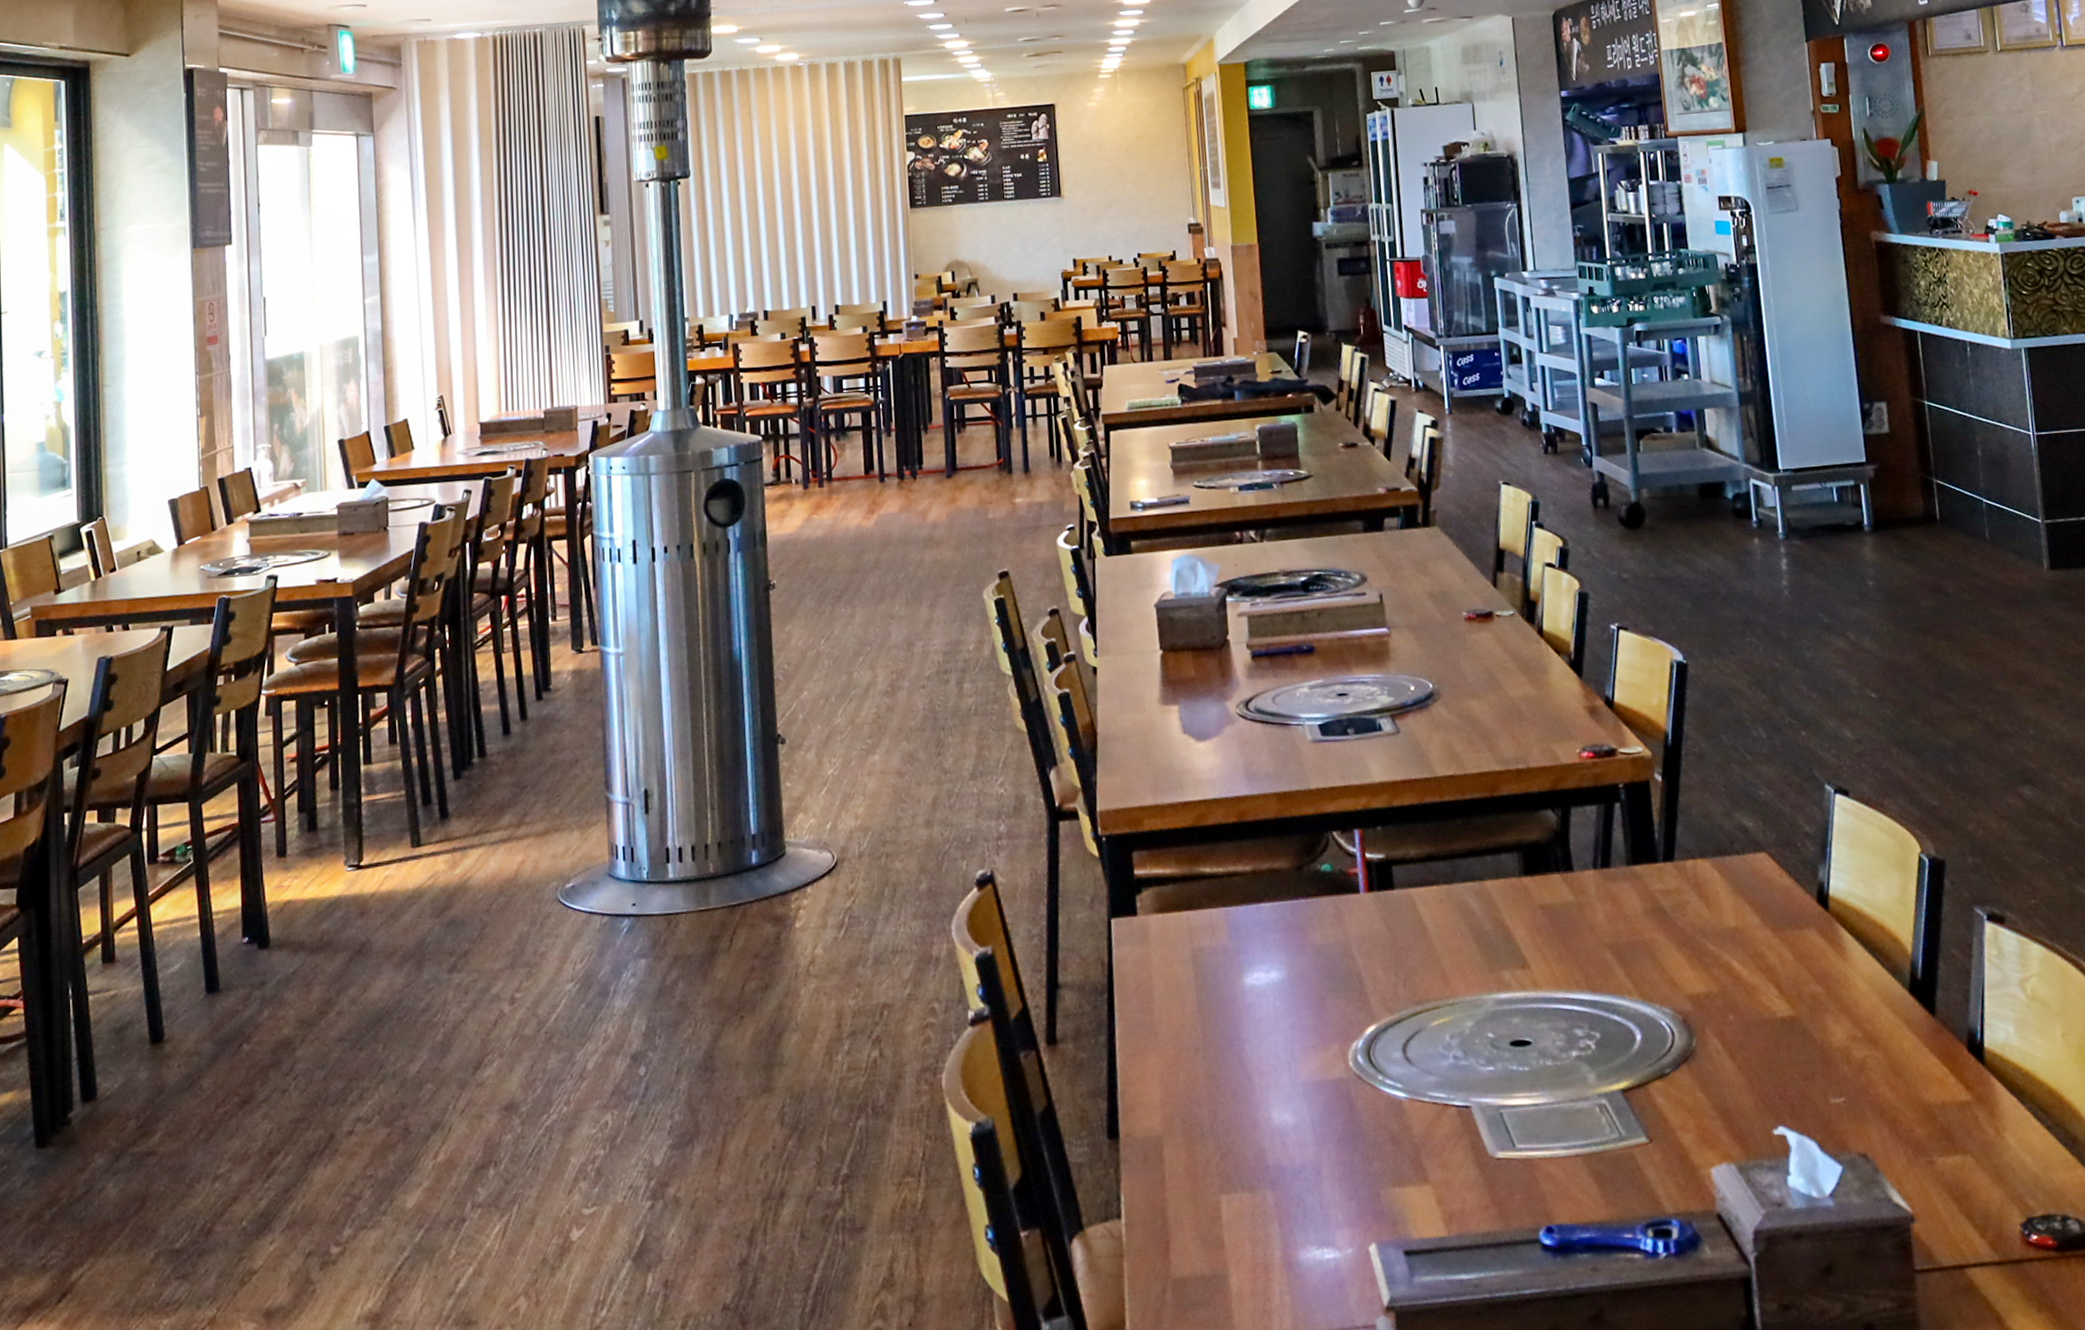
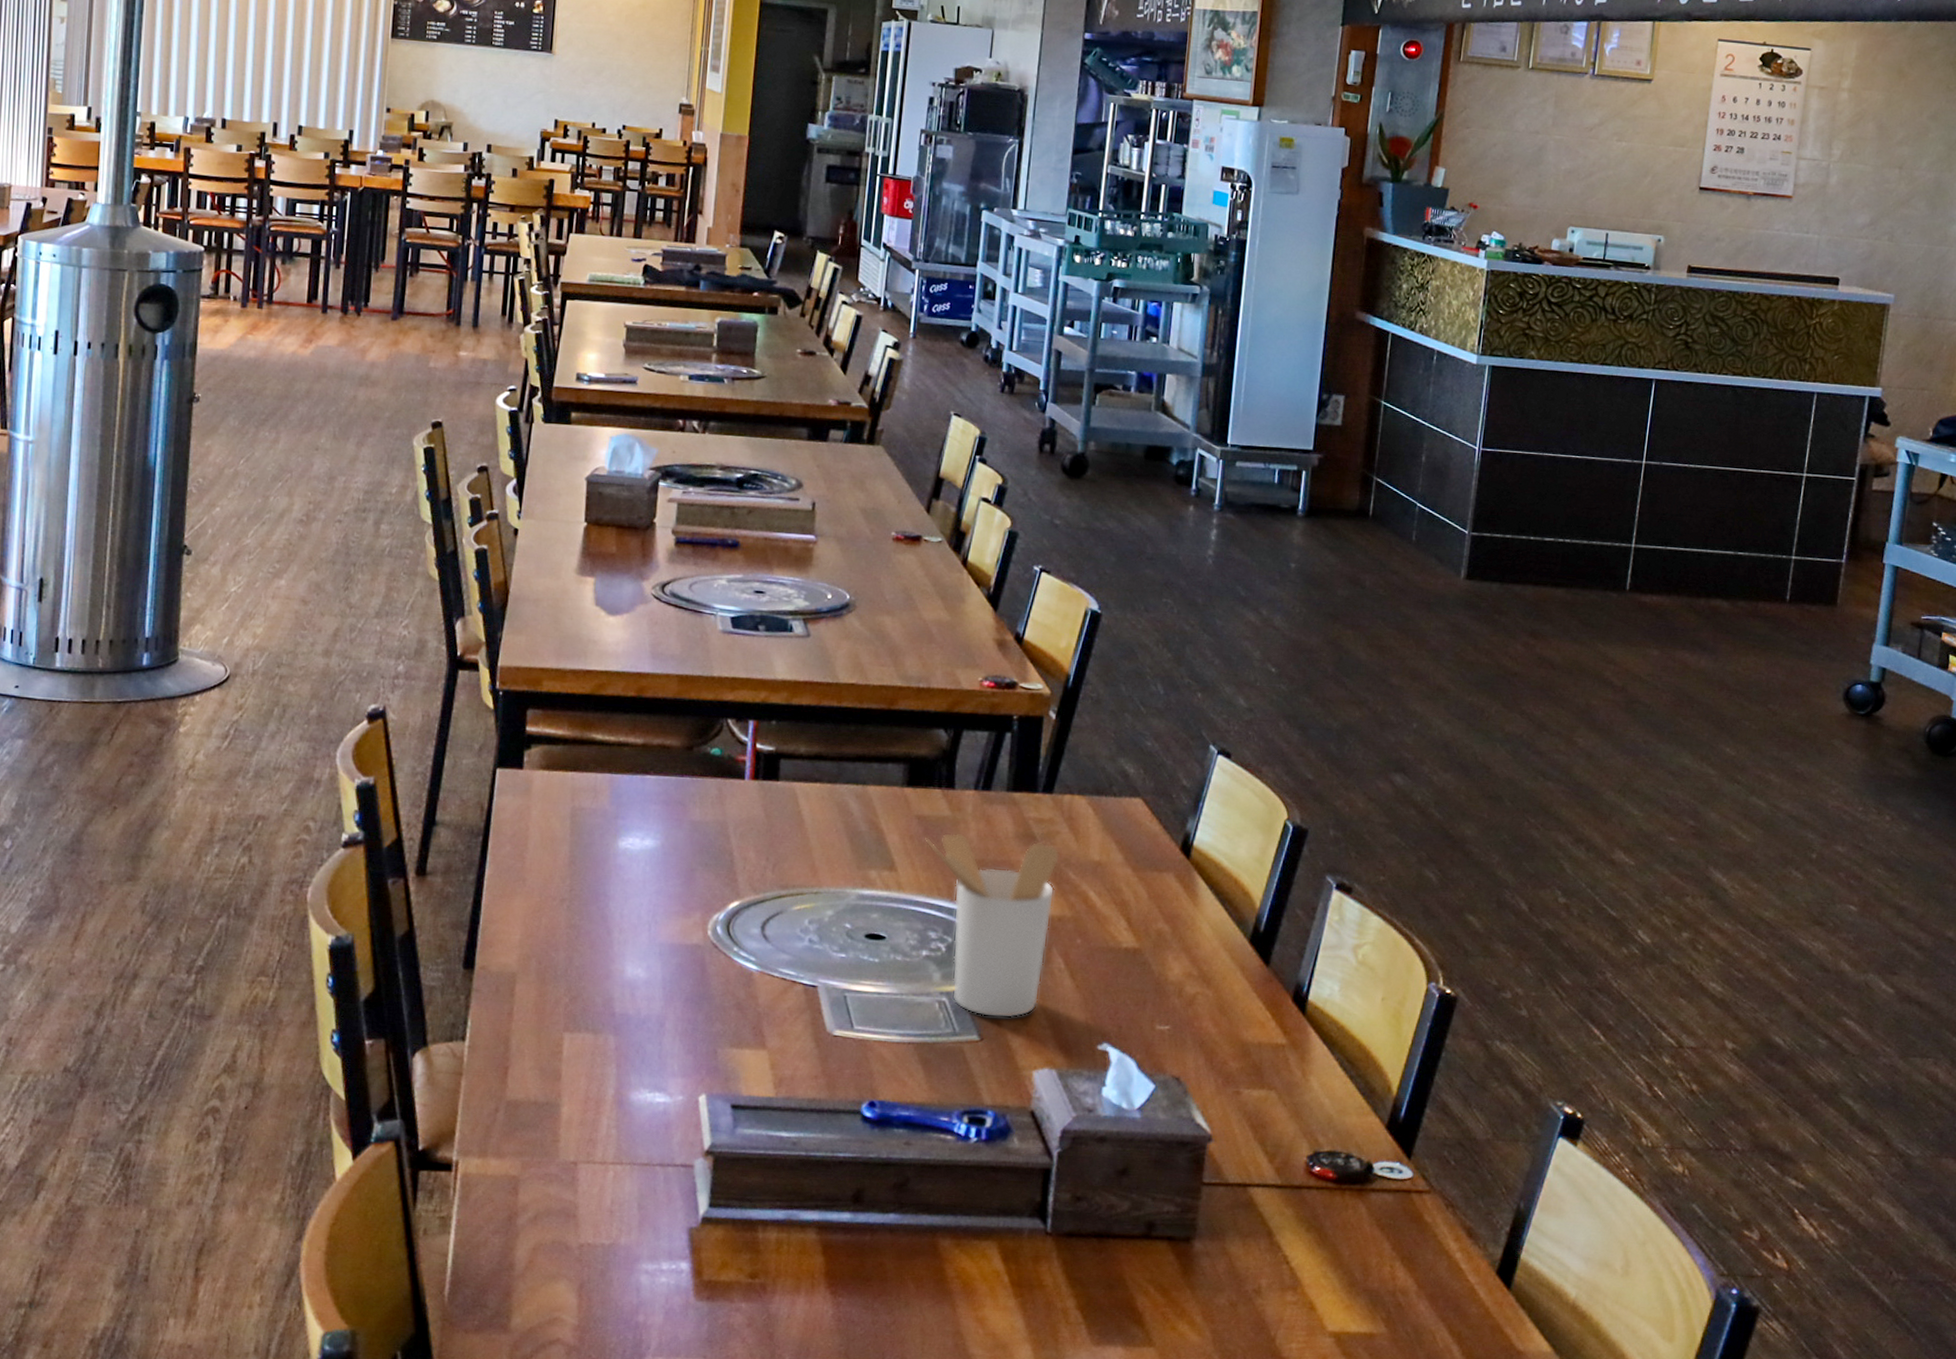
utensil holder: none [1553,914,1702,1115] -> present [925,832,1060,1019]

